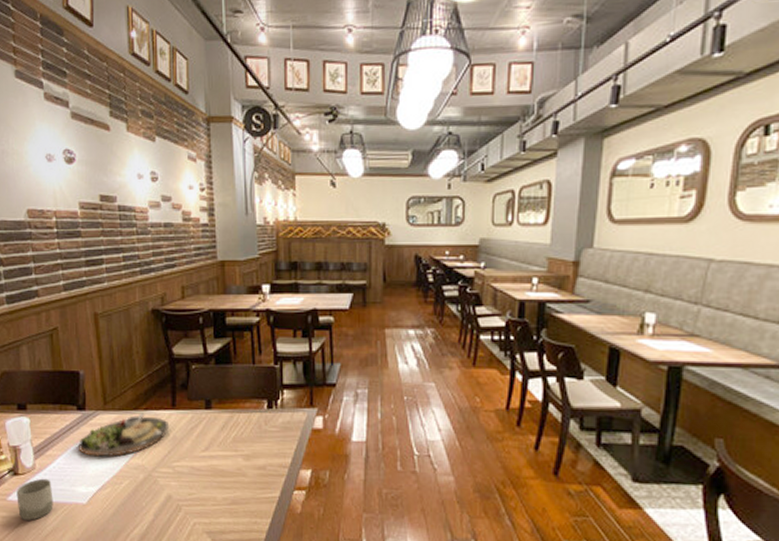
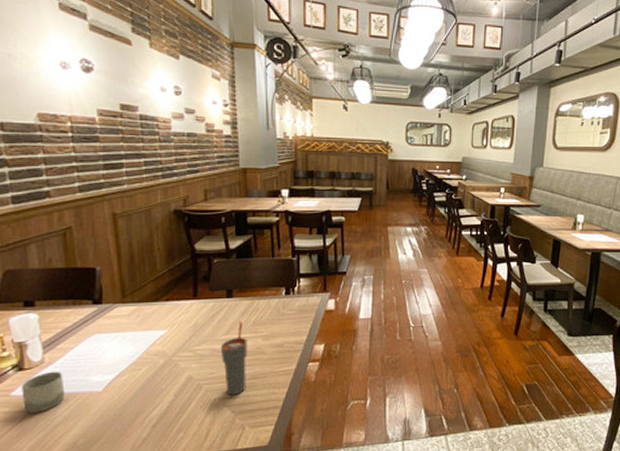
dinner plate: present [79,413,168,457] -> none [94,304,190,347]
cup: none [199,436,228,522] -> present [220,321,248,396]

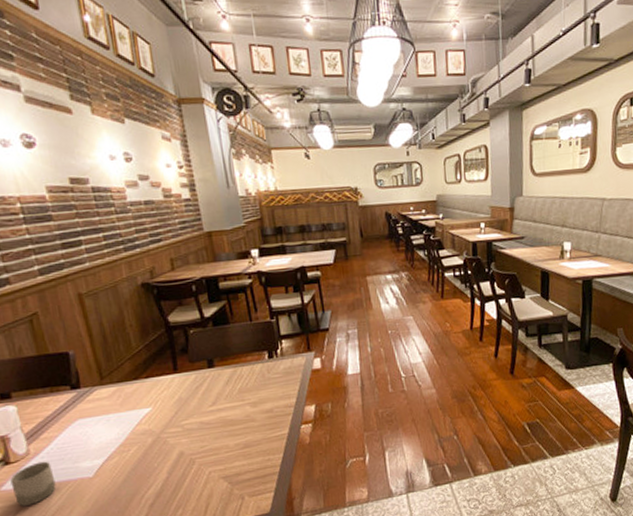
cup: present [220,321,248,396] -> none [208,390,240,467]

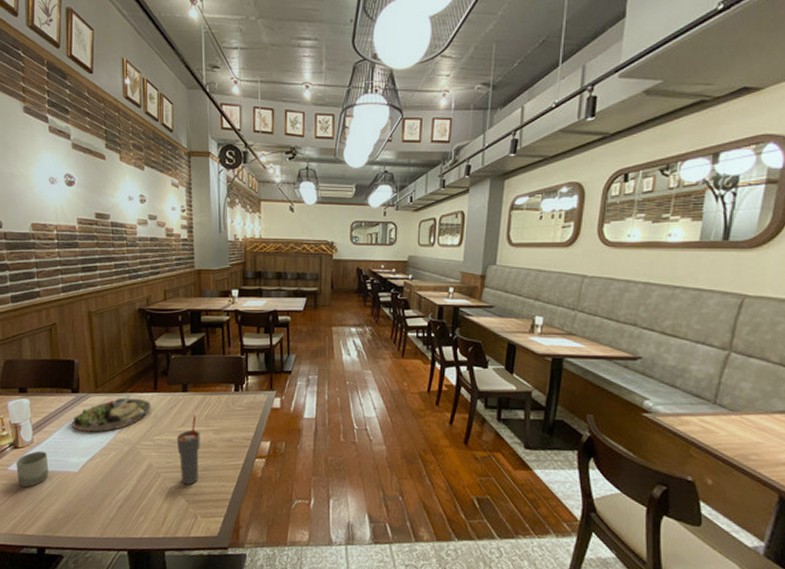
dinner plate: none [77,381,173,432] -> present [72,395,151,432]
cup: none [208,390,240,467] -> present [176,414,200,485]

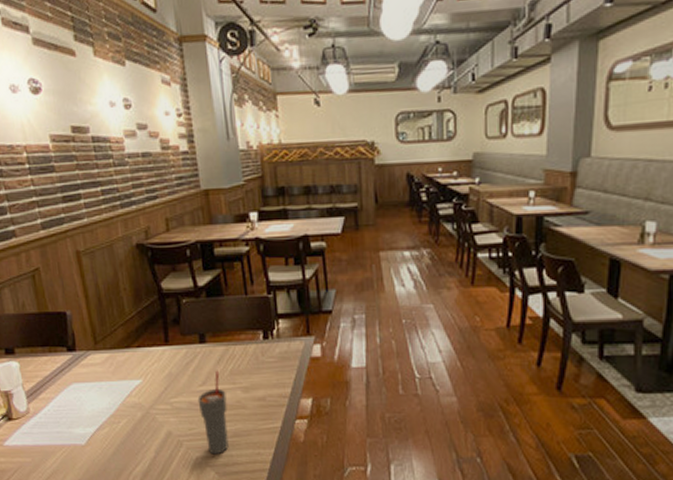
cup: present [16,451,49,488] -> none [12,422,52,465]
dinner plate: present [72,395,151,432] -> none [72,351,163,397]

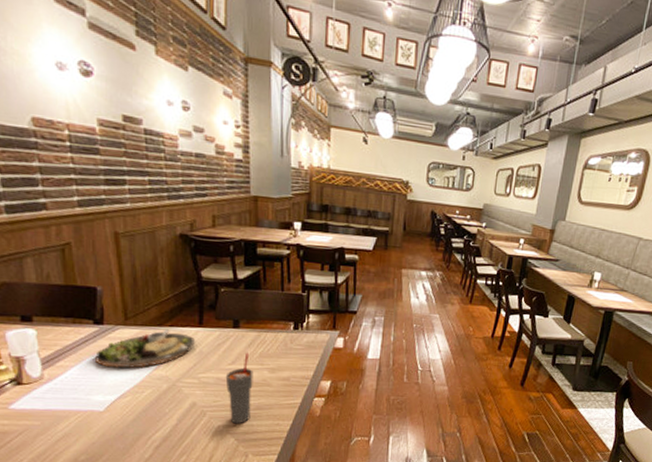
dinner plate: none [72,351,163,397] -> present [95,329,195,369]

